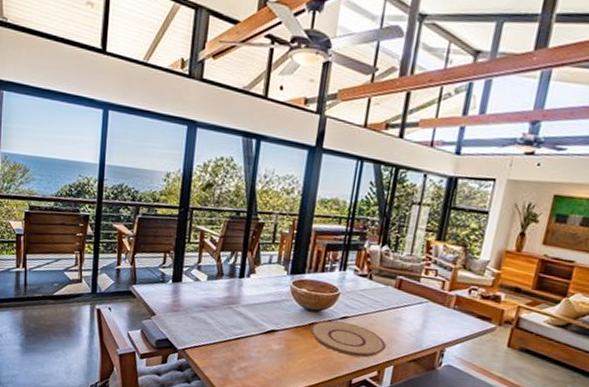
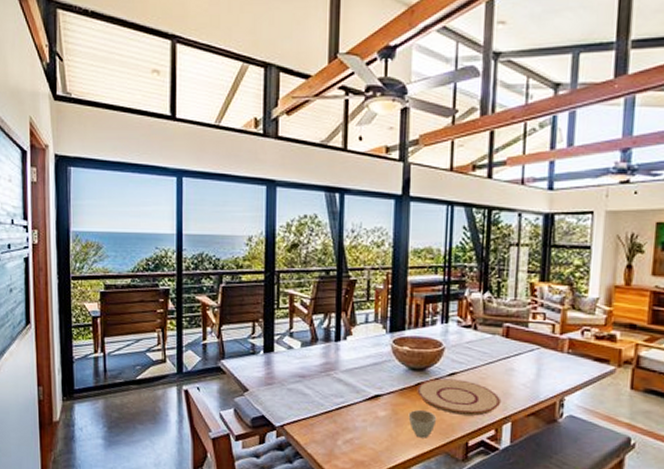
cup: none [299,346,326,373] -> present [408,409,437,438]

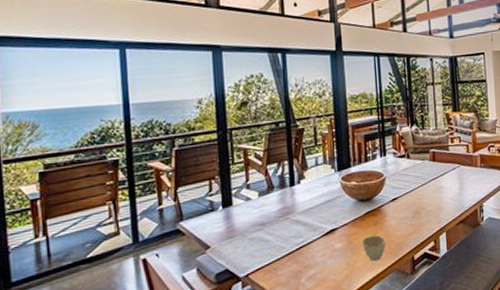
plate: present [417,378,500,416] -> none [366,203,435,234]

